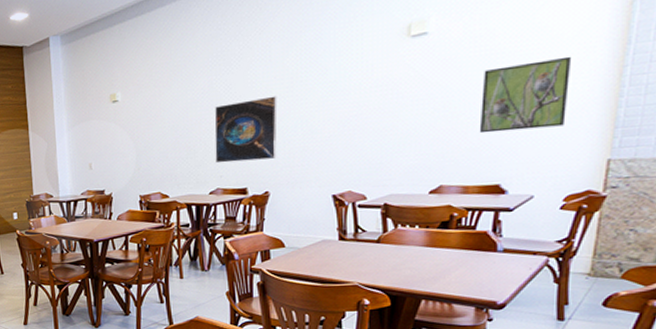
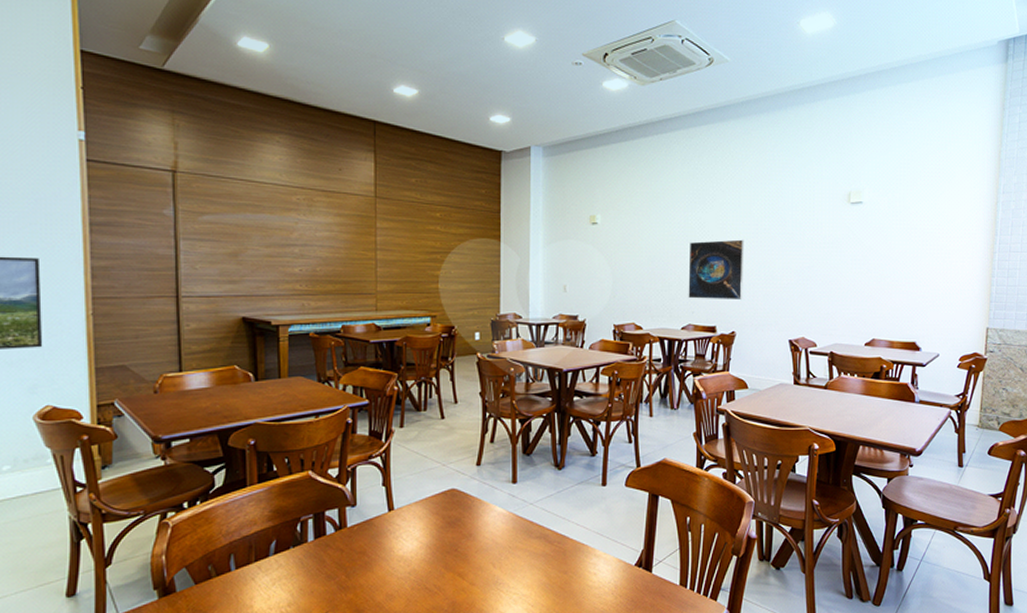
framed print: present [479,56,572,134] -> none [900,239,961,296]

